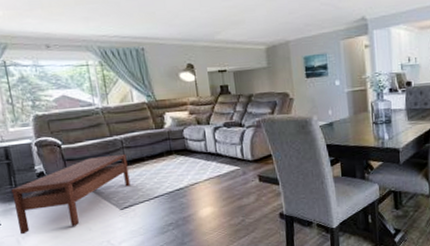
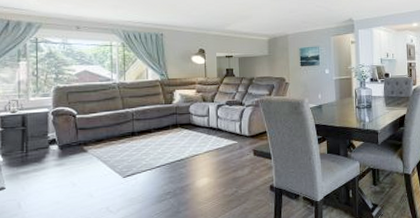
coffee table: present [11,154,131,235] -> none [22,126,136,199]

